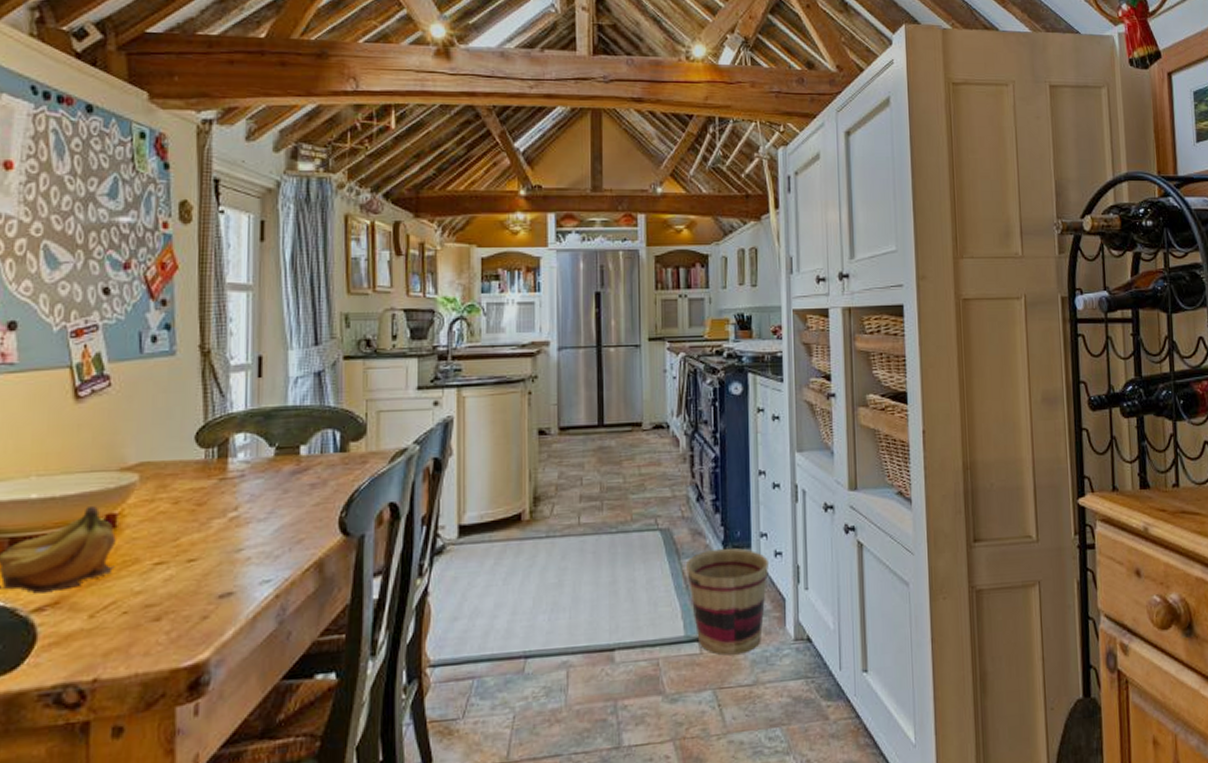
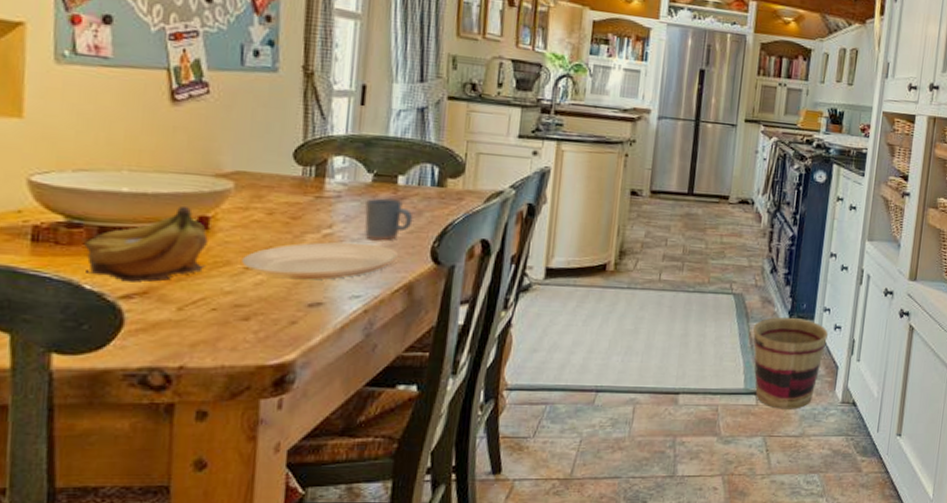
plate: none [150,522,307,571] -> present [242,242,399,280]
mug: none [269,471,318,517] -> present [365,198,413,240]

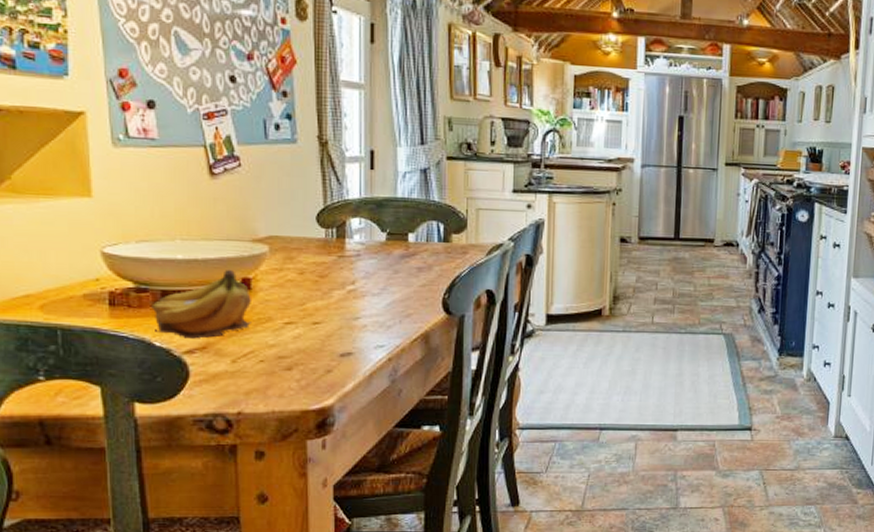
plate: present [242,242,399,280] -> none [281,296,415,333]
mug: present [365,198,413,240] -> none [382,255,425,293]
basket: present [753,317,828,409] -> none [745,355,818,444]

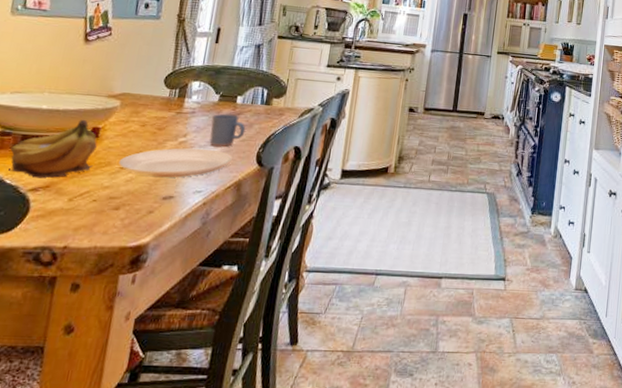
plate: none [281,296,415,333] -> present [119,148,233,178]
mug: none [382,255,425,293] -> present [209,113,246,147]

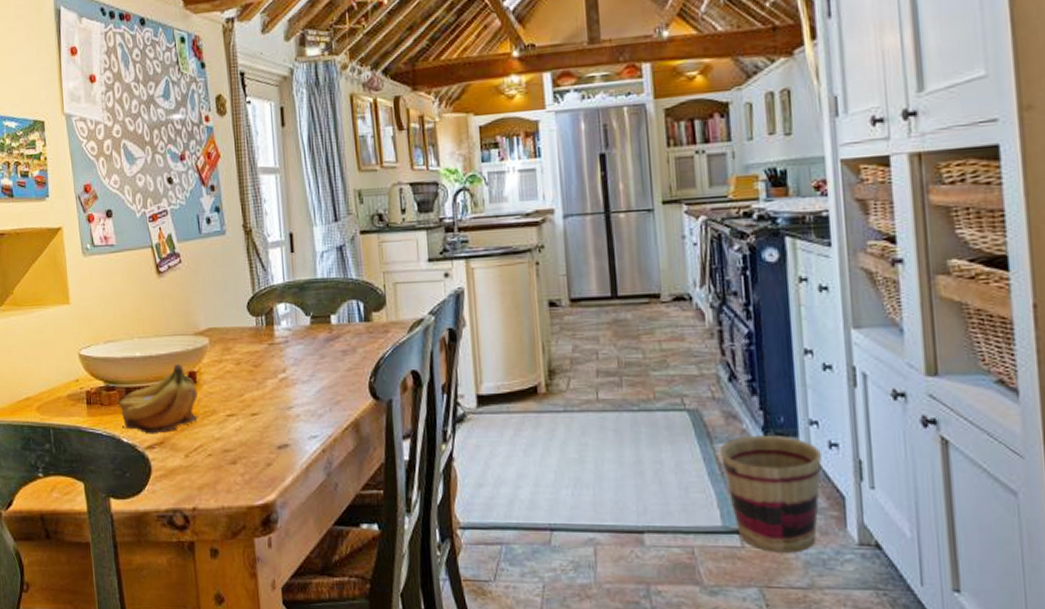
plate: present [119,148,233,178] -> none [223,384,343,424]
mug: present [209,113,246,147] -> none [308,338,349,379]
basket: none [502,213,563,294] -> present [720,434,822,553]

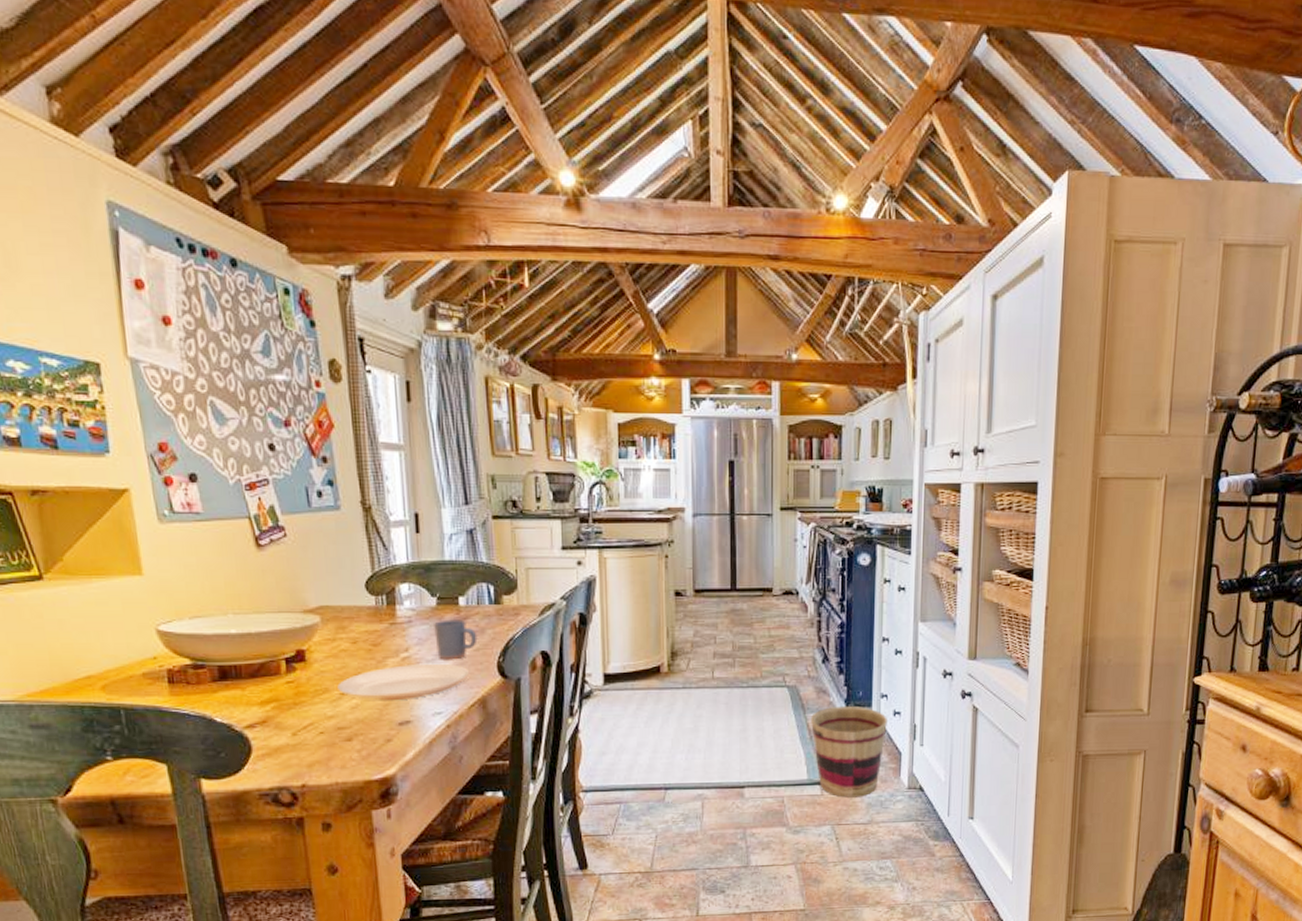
fruit: present [118,363,199,434] -> none [209,641,309,713]
plate: none [223,384,343,424] -> present [337,663,470,701]
mug: none [308,338,349,379] -> present [434,619,478,659]

